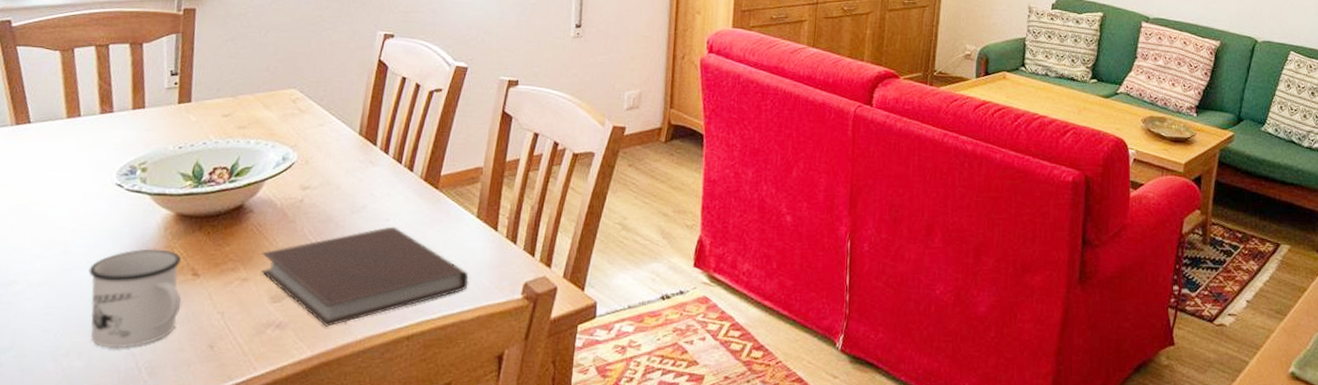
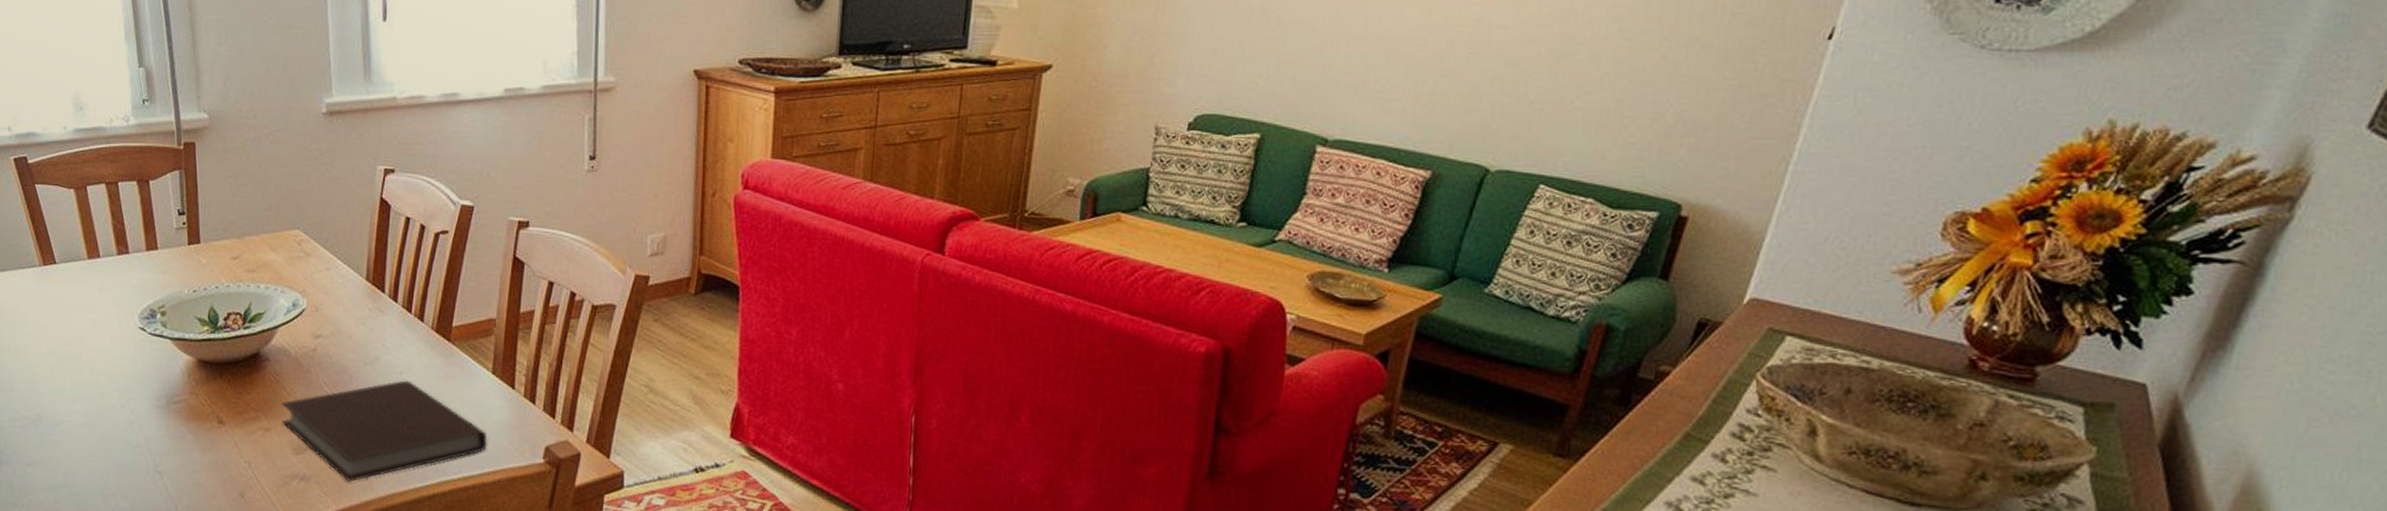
mug: present [88,249,182,348] -> none [124,394,211,492]

